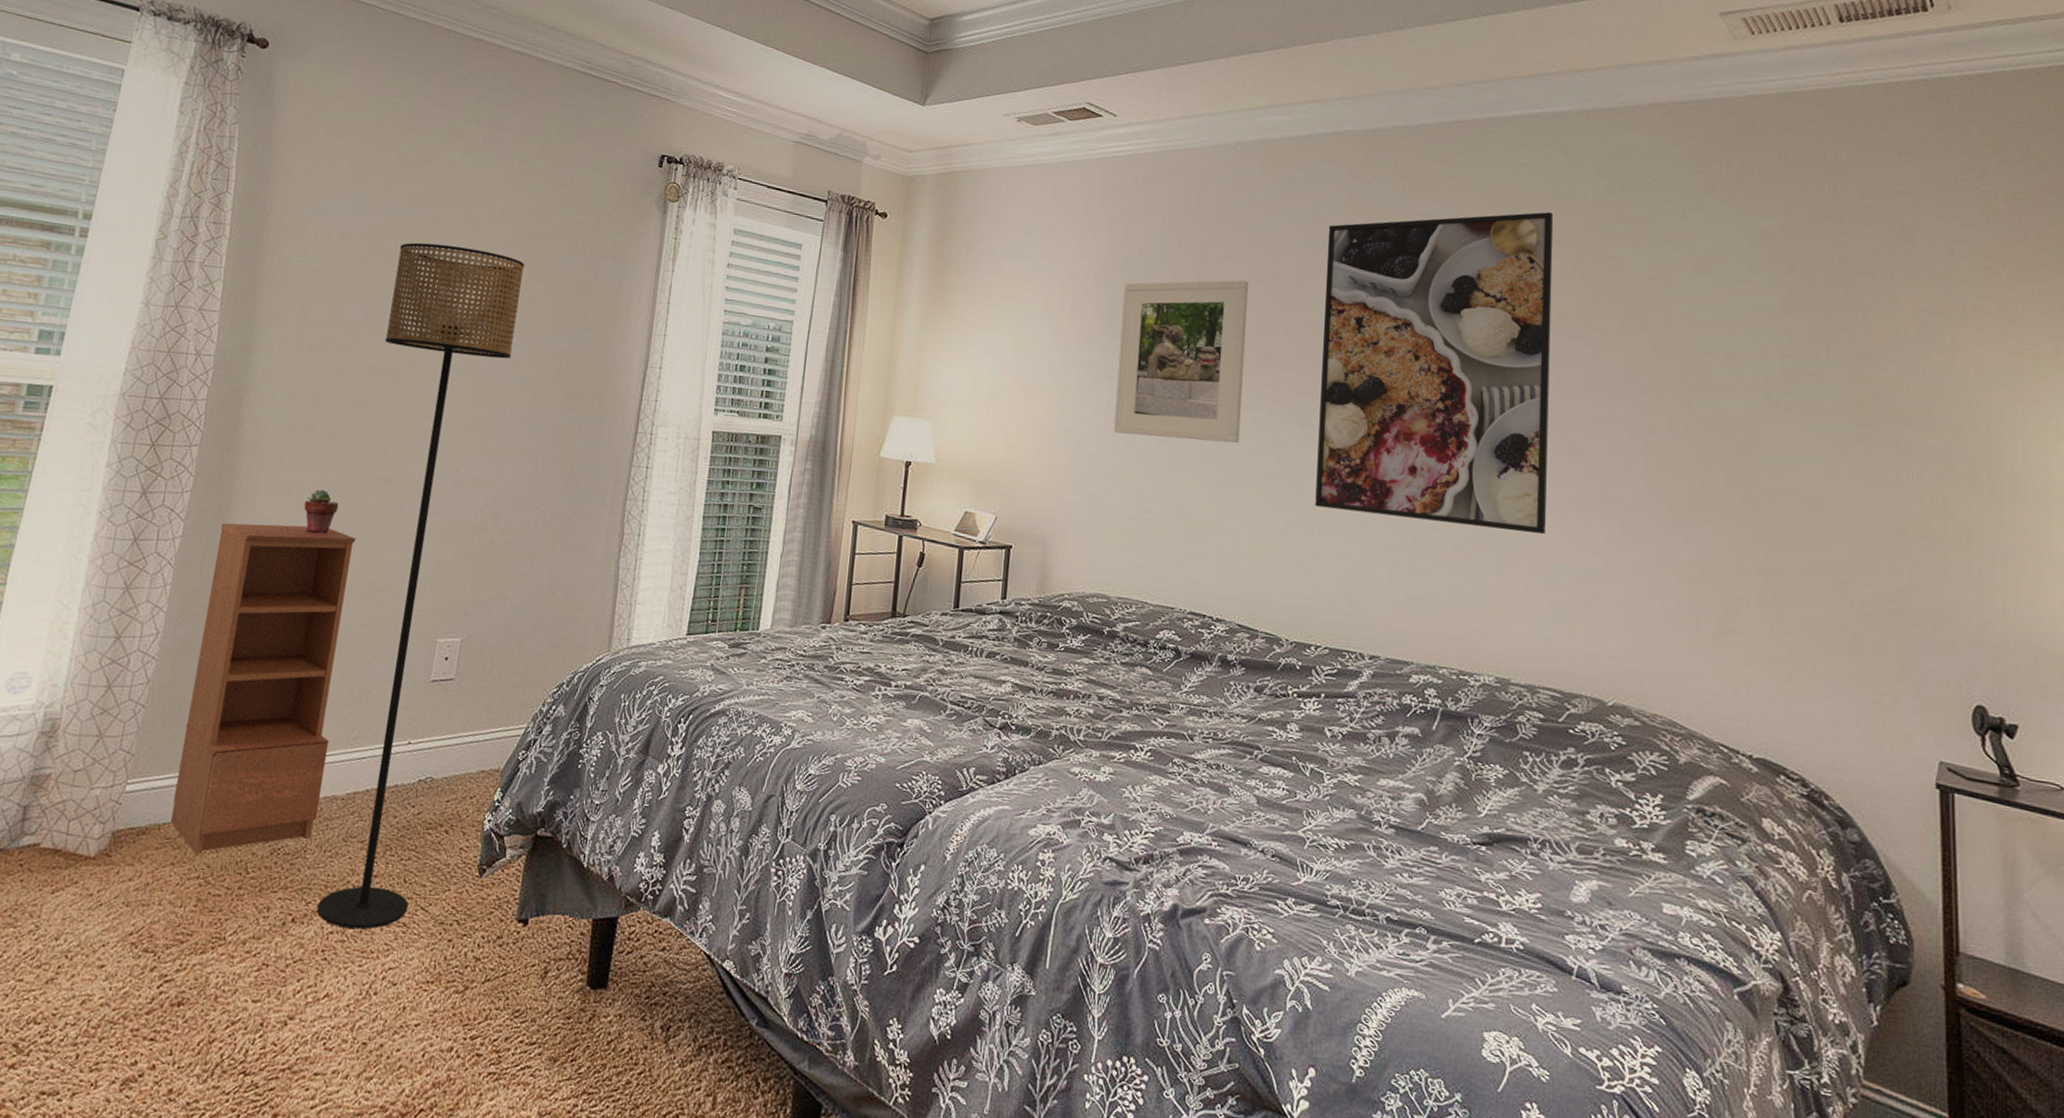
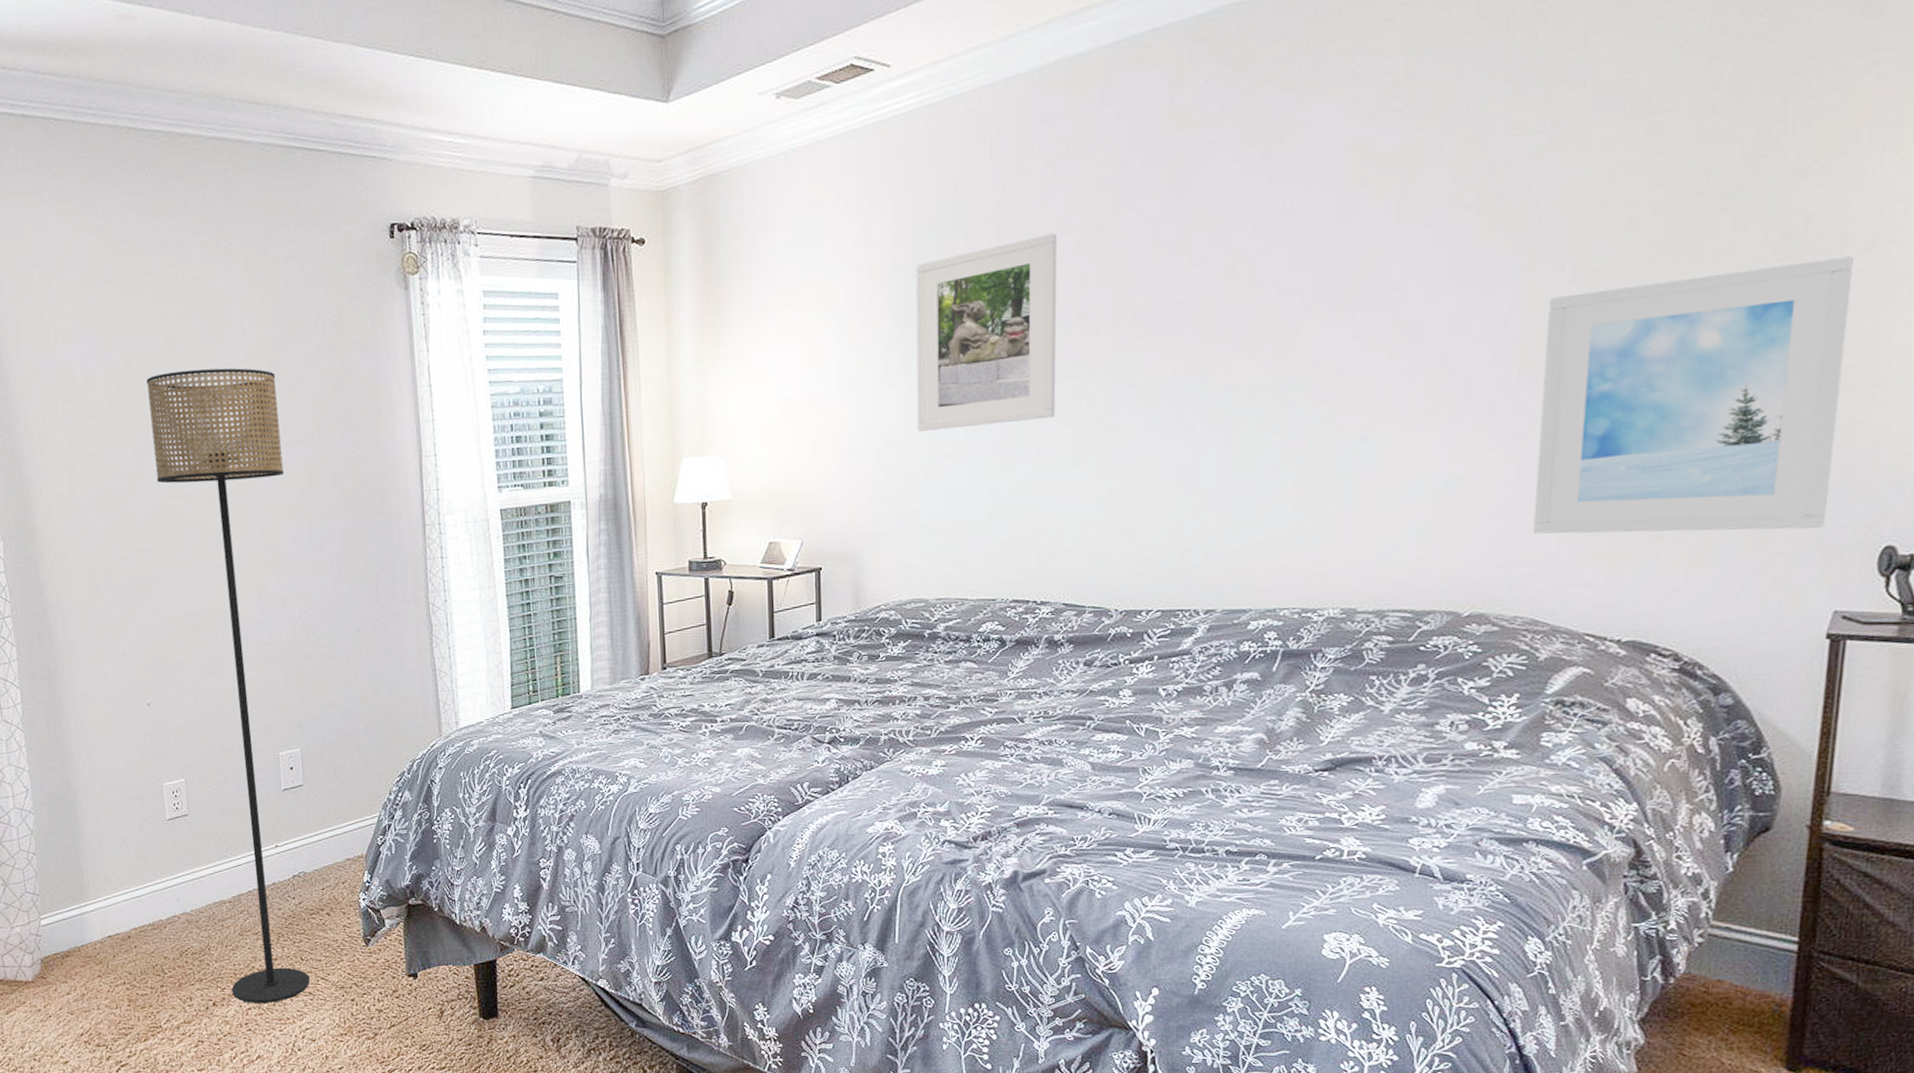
bookcase: present [170,522,356,855] -> none [54,671,212,966]
potted succulent: present [304,489,339,535] -> none [124,636,157,678]
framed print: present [1315,212,1554,535] -> none [1141,75,1421,469]
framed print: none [1666,420,1921,678] -> present [1533,256,1853,534]

